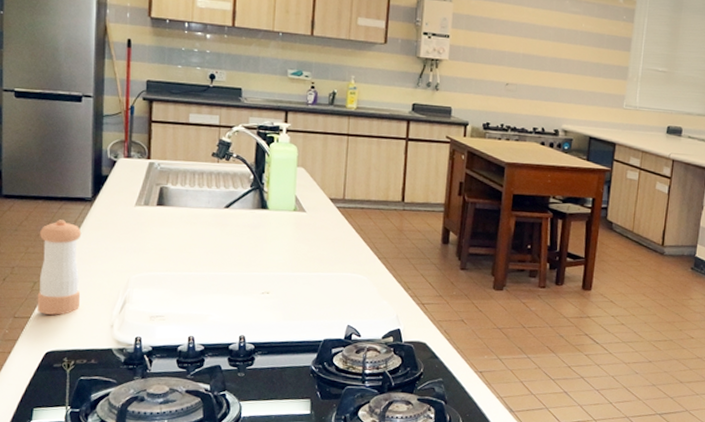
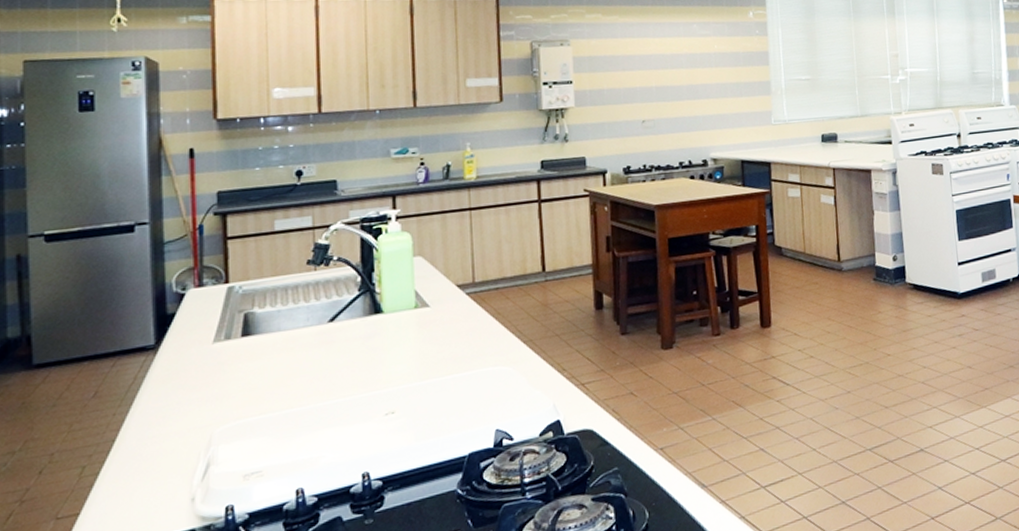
pepper shaker: present [37,219,82,315] -> none [86,379,147,506]

